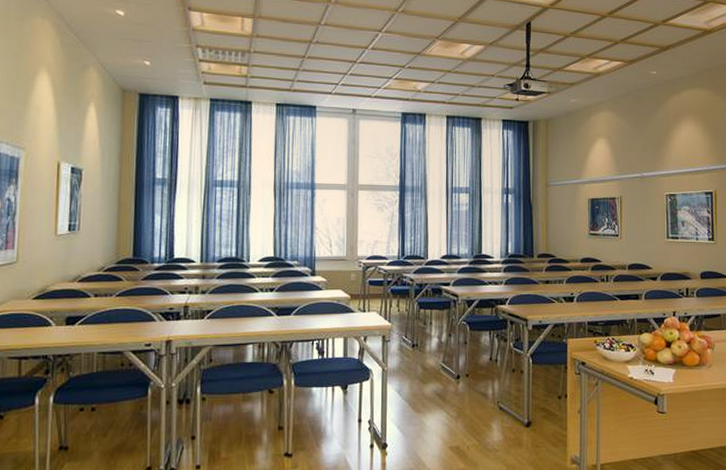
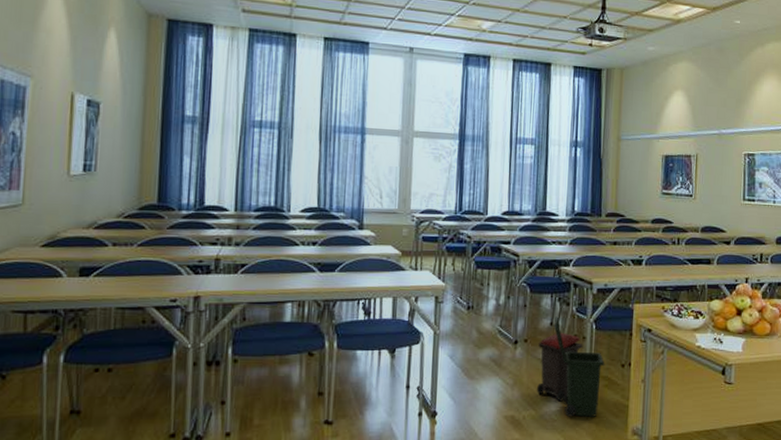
trash bin: none [478,352,543,447] -> present [536,316,605,417]

